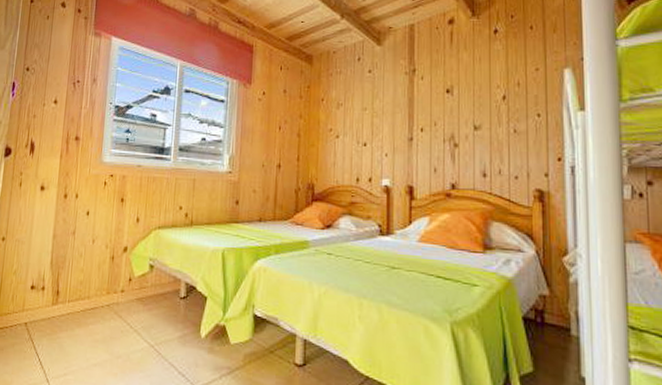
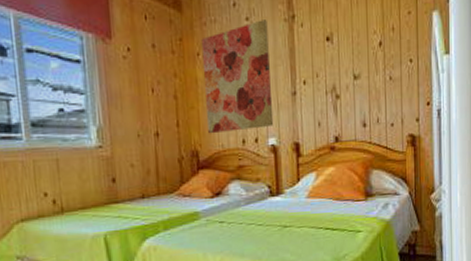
wall art: none [325,72,389,170] -> present [201,20,274,134]

